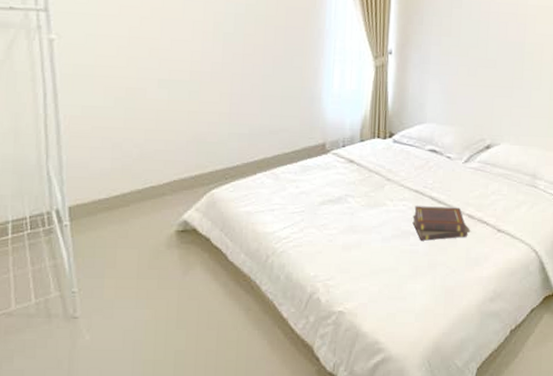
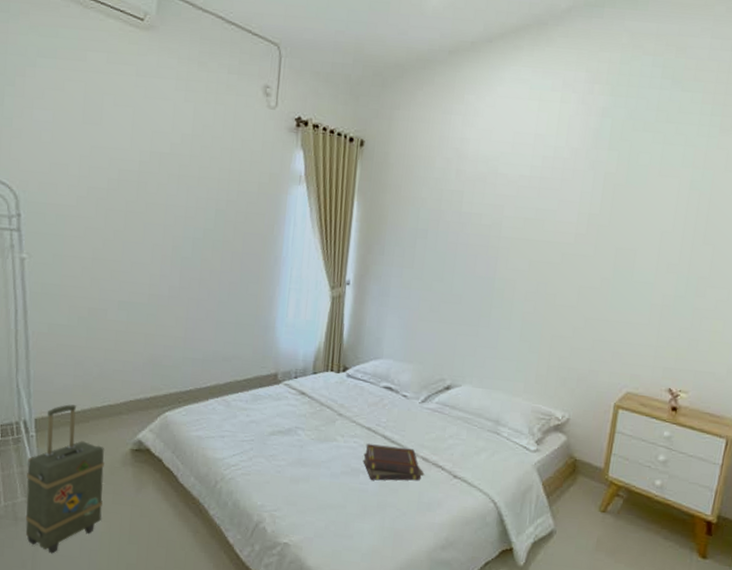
suitcase: none [60,189,148,349] -> present [25,404,104,554]

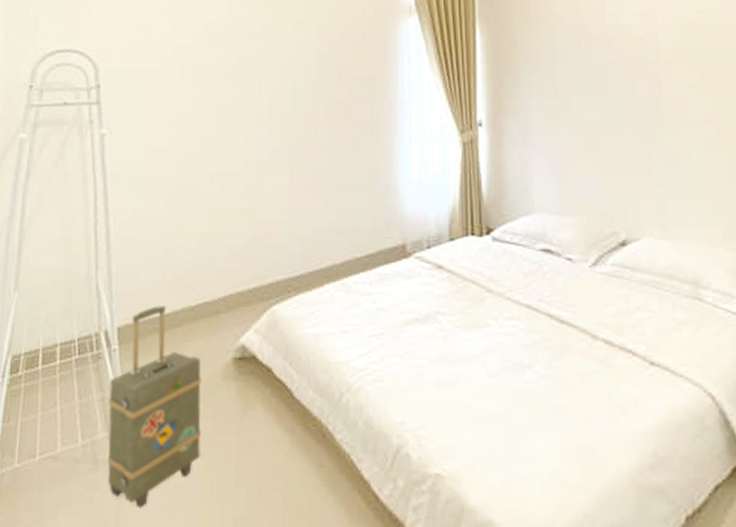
book set: present [363,443,425,481] -> none [526,327,610,377]

